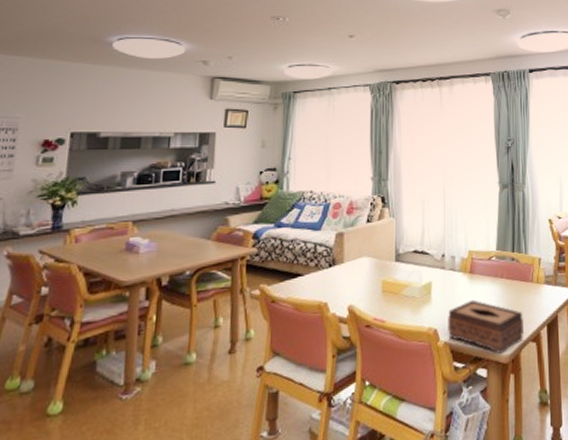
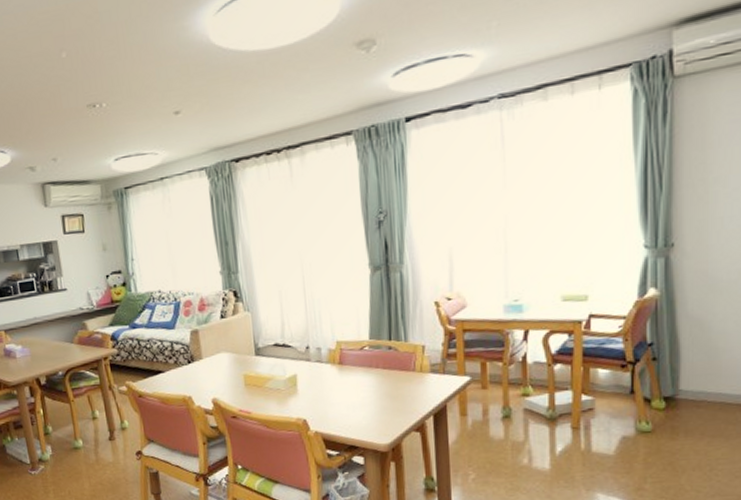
tissue box: present [448,299,524,355] -> none [317,390,405,444]

